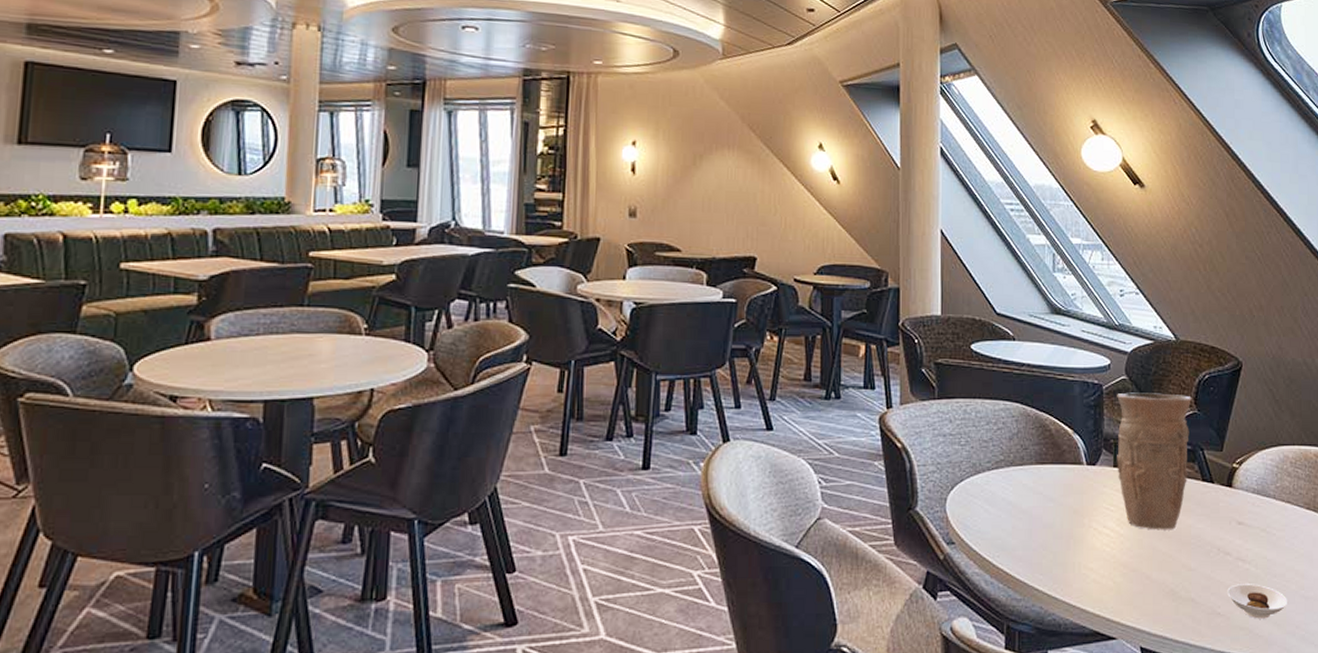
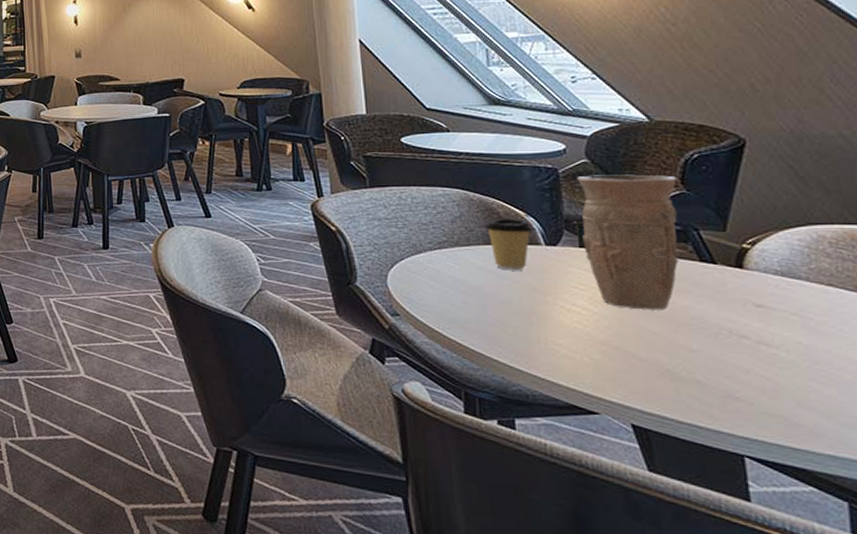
coffee cup: none [1037,436,1078,492] -> present [484,219,534,271]
saucer: present [1227,584,1287,619] -> none [747,369,840,408]

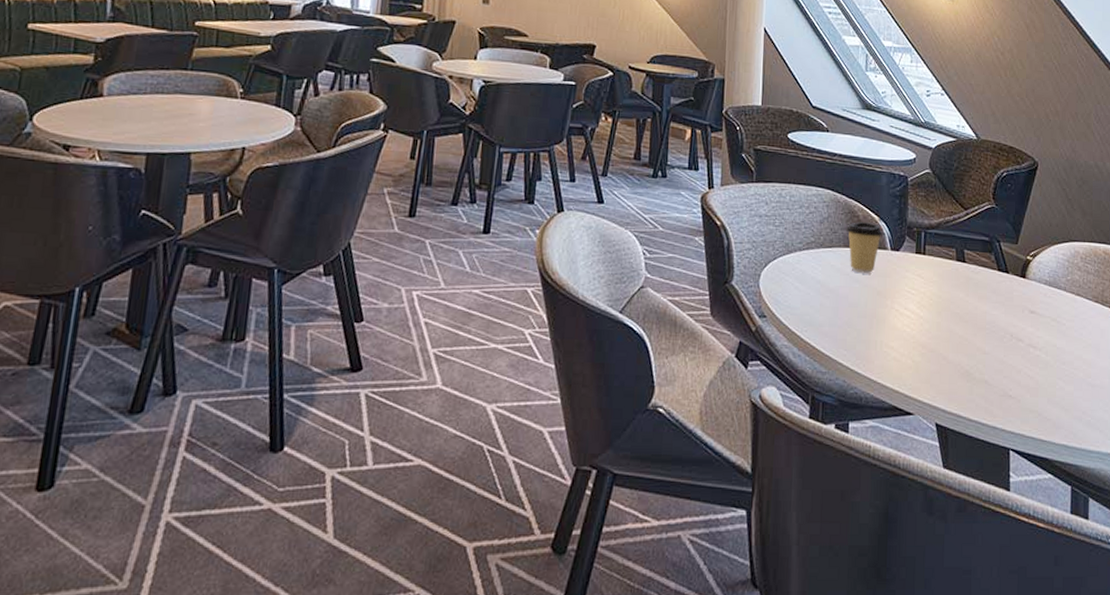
vase: present [577,174,680,311] -> none [919,185,990,315]

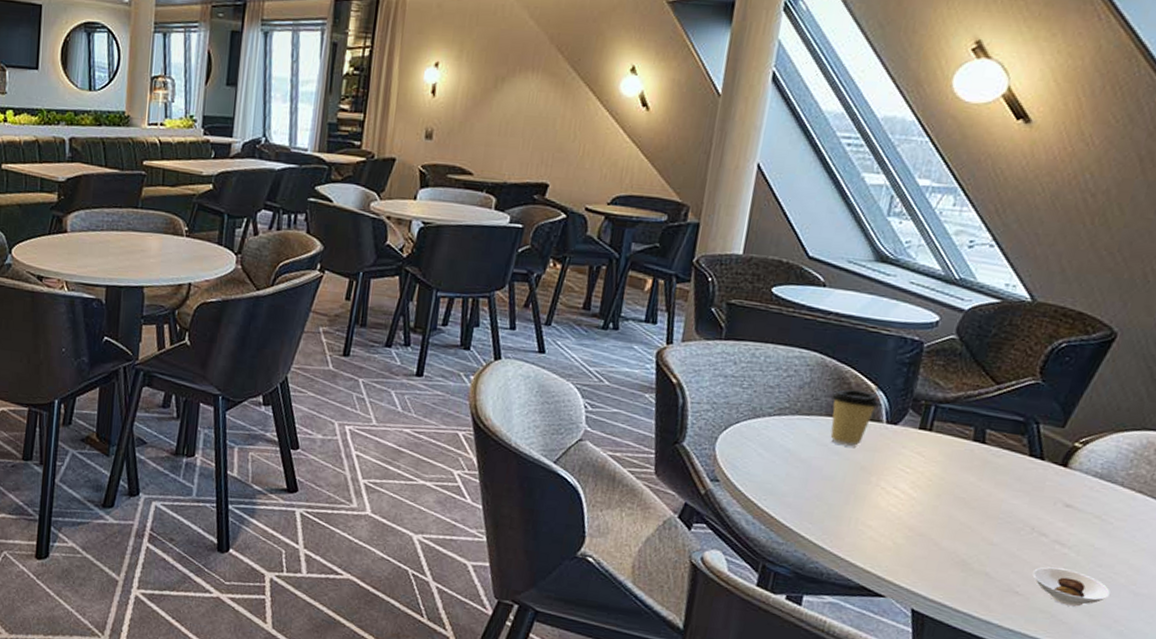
saucer: none [1019,369,1075,403] -> present [1032,566,1110,607]

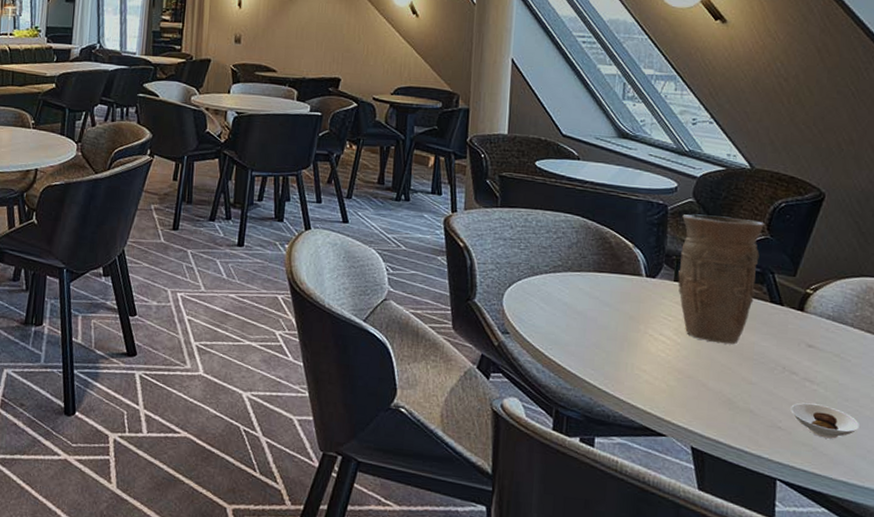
coffee cup: present [830,389,880,448] -> none [596,248,638,299]
vase: none [922,353,1037,502] -> present [677,214,764,345]

